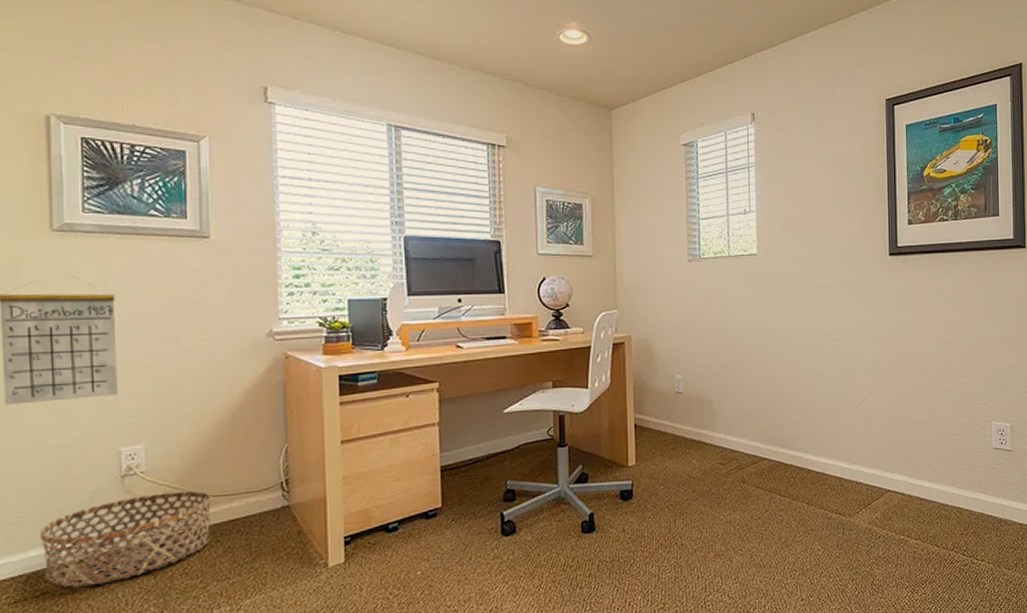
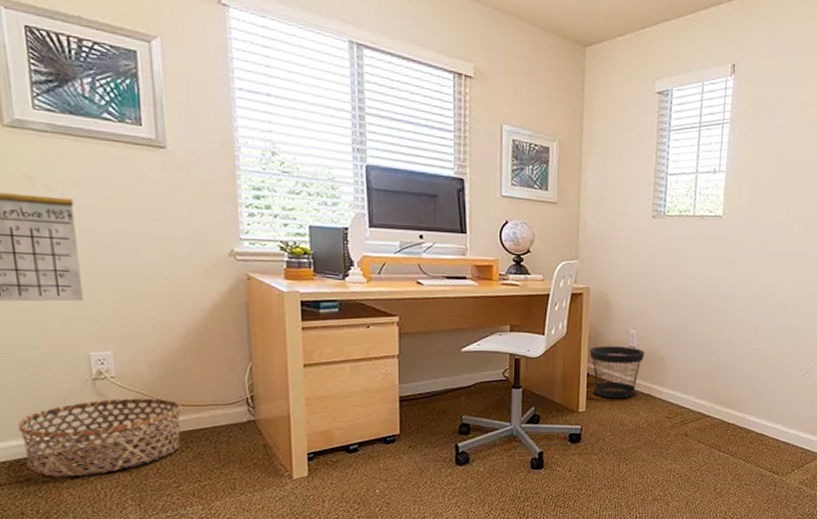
wastebasket: none [635,393,692,449] -> present [589,346,645,399]

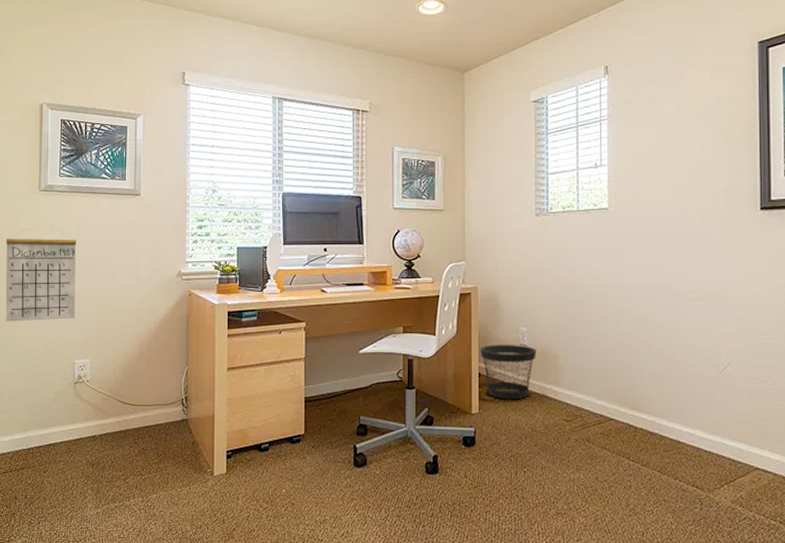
basket: present [18,398,182,476] -> none [22,399,134,467]

